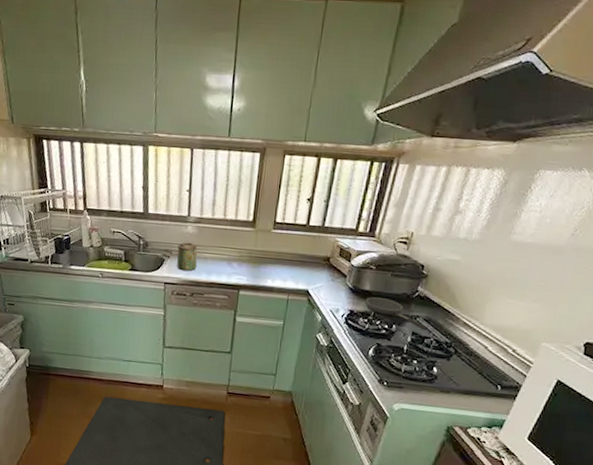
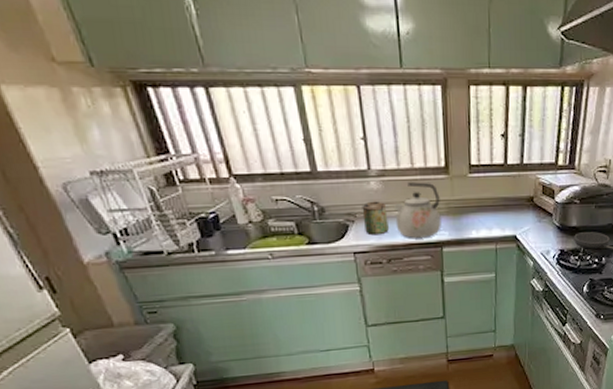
kettle: none [202,230,244,280] -> present [393,182,441,238]

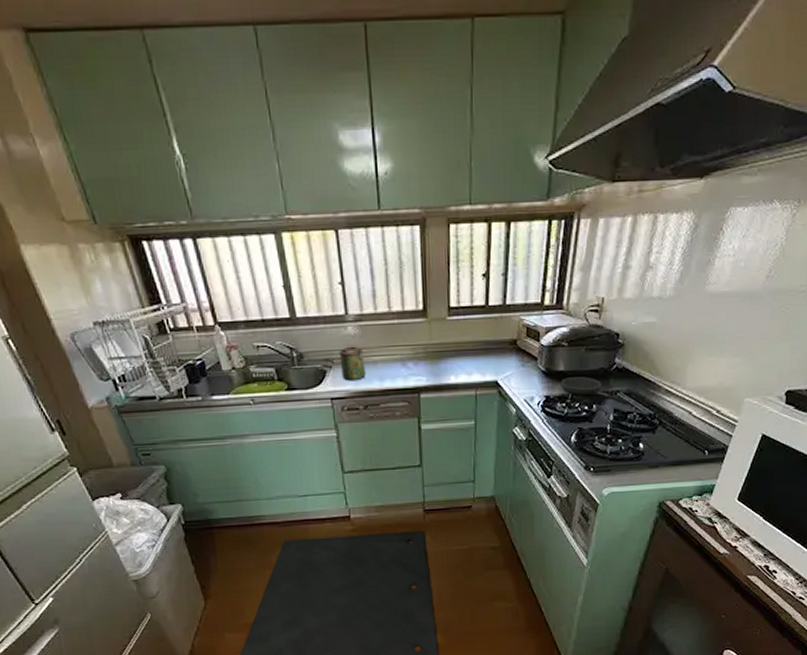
kettle: present [393,182,441,238] -> none [370,326,419,384]

